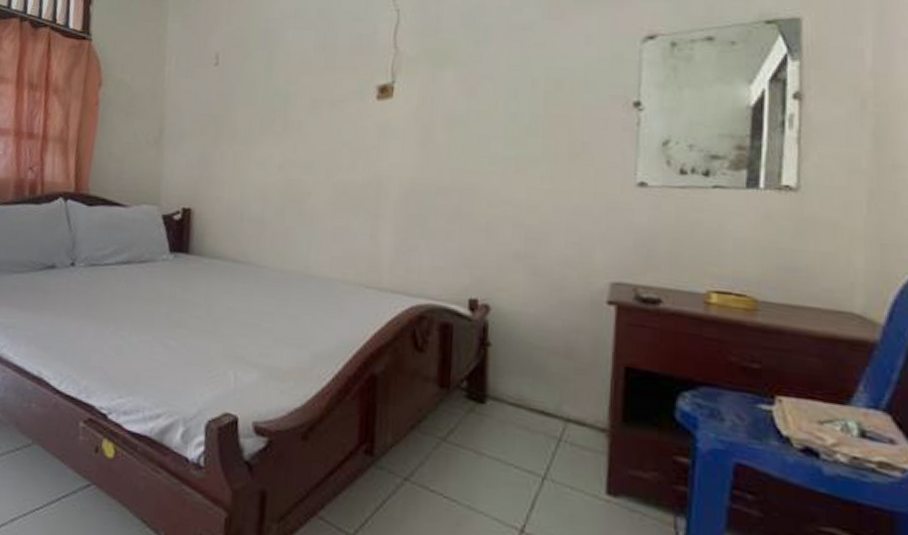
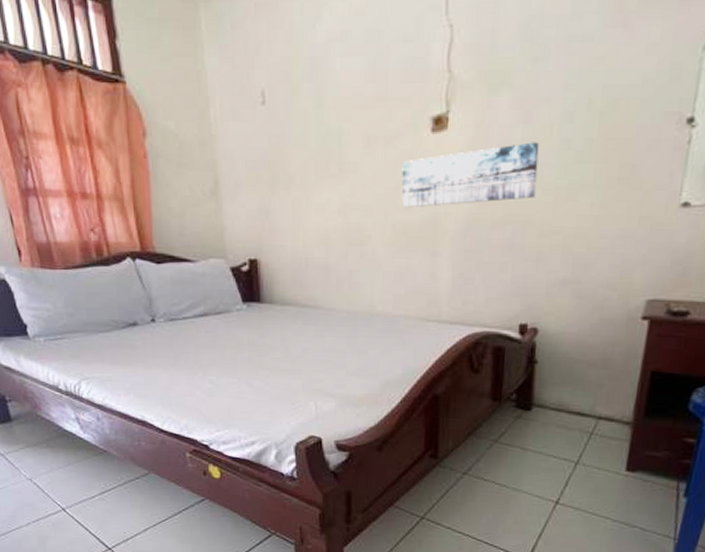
wall art: none [345,114,485,169] -> present [401,142,540,208]

